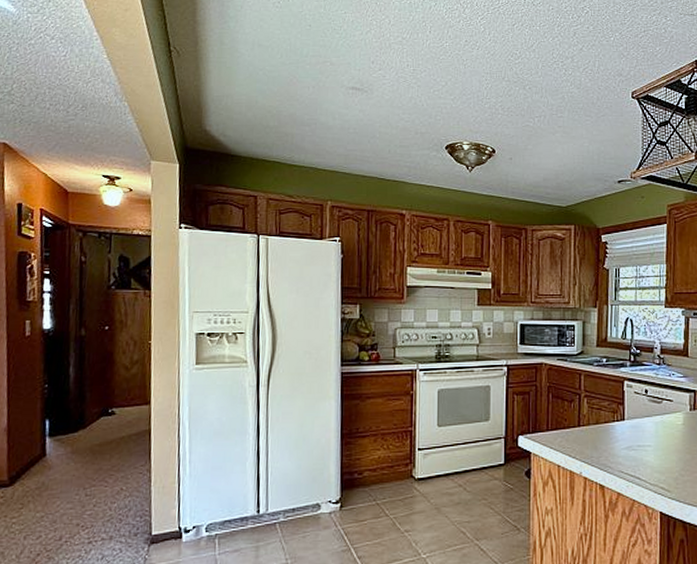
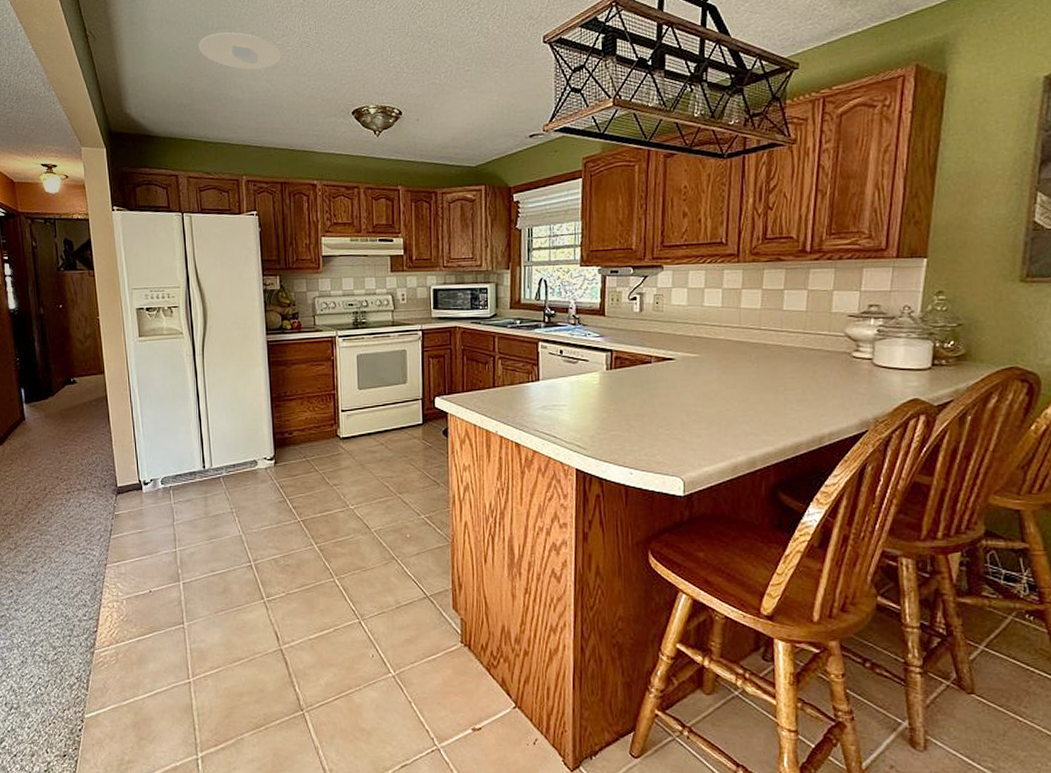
recessed light: none [291,60,378,99] -> present [198,32,282,70]

